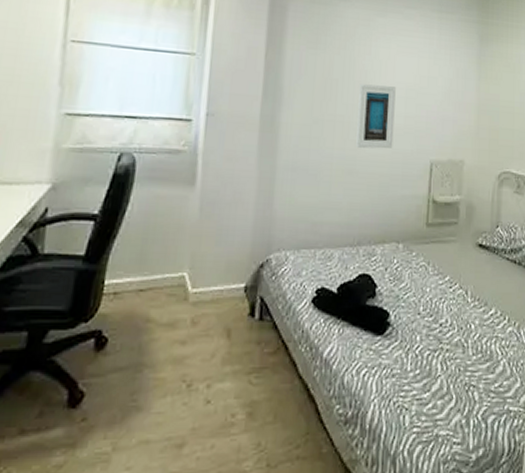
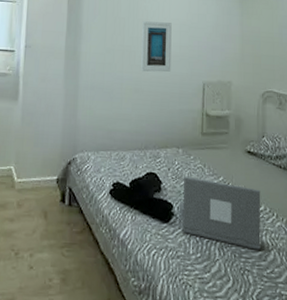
laptop: none [397,276,492,361] -> present [180,176,261,250]

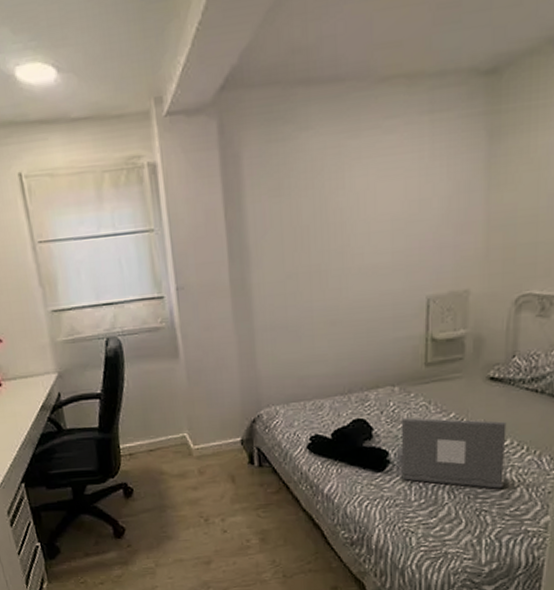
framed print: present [141,21,172,72] -> none [335,220,380,297]

